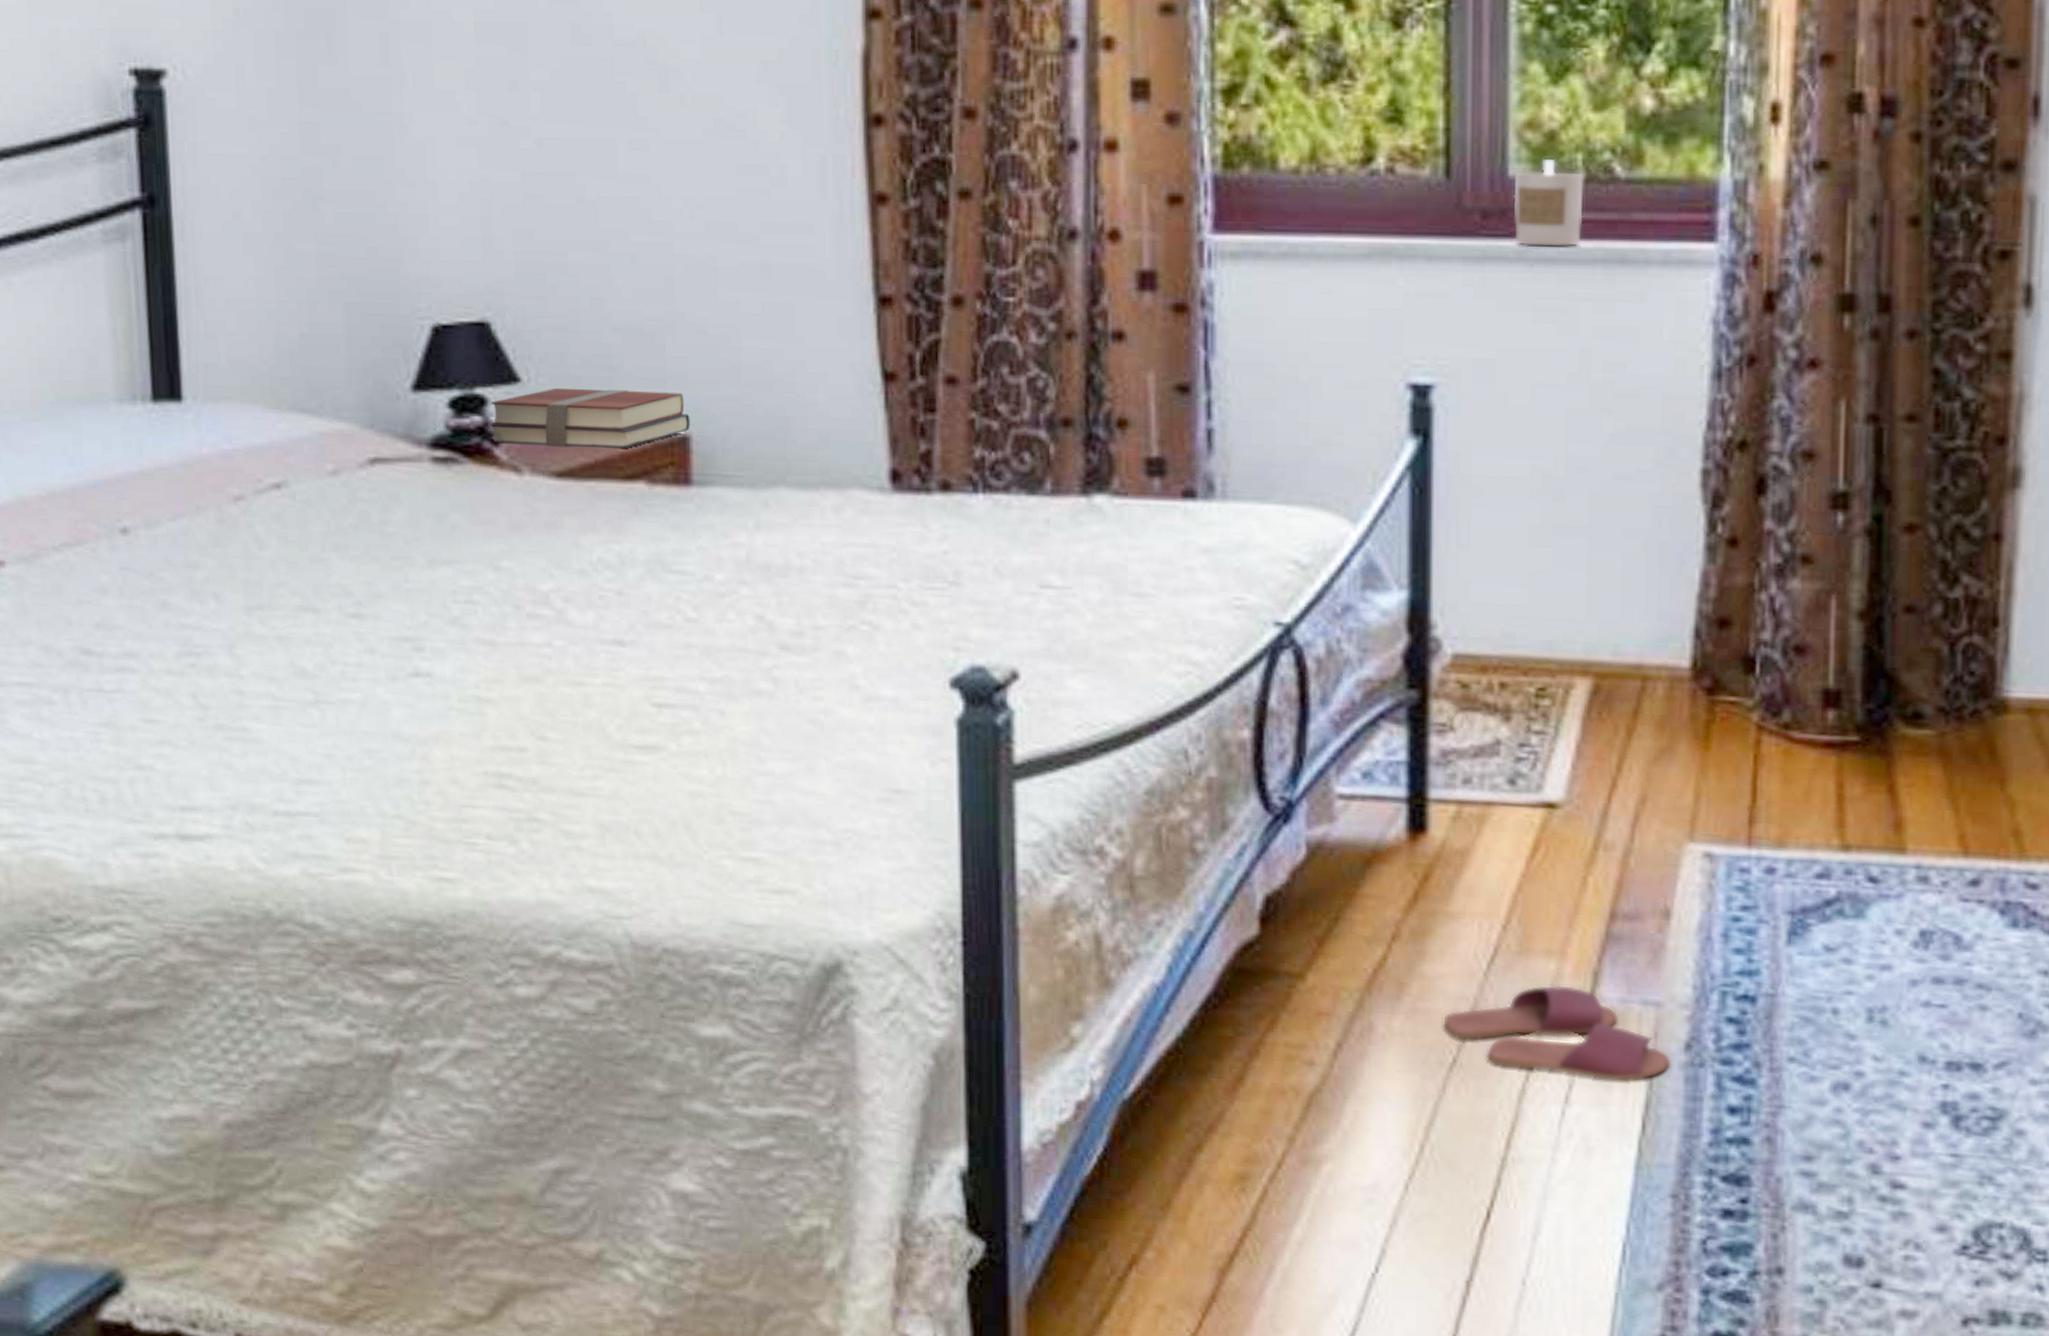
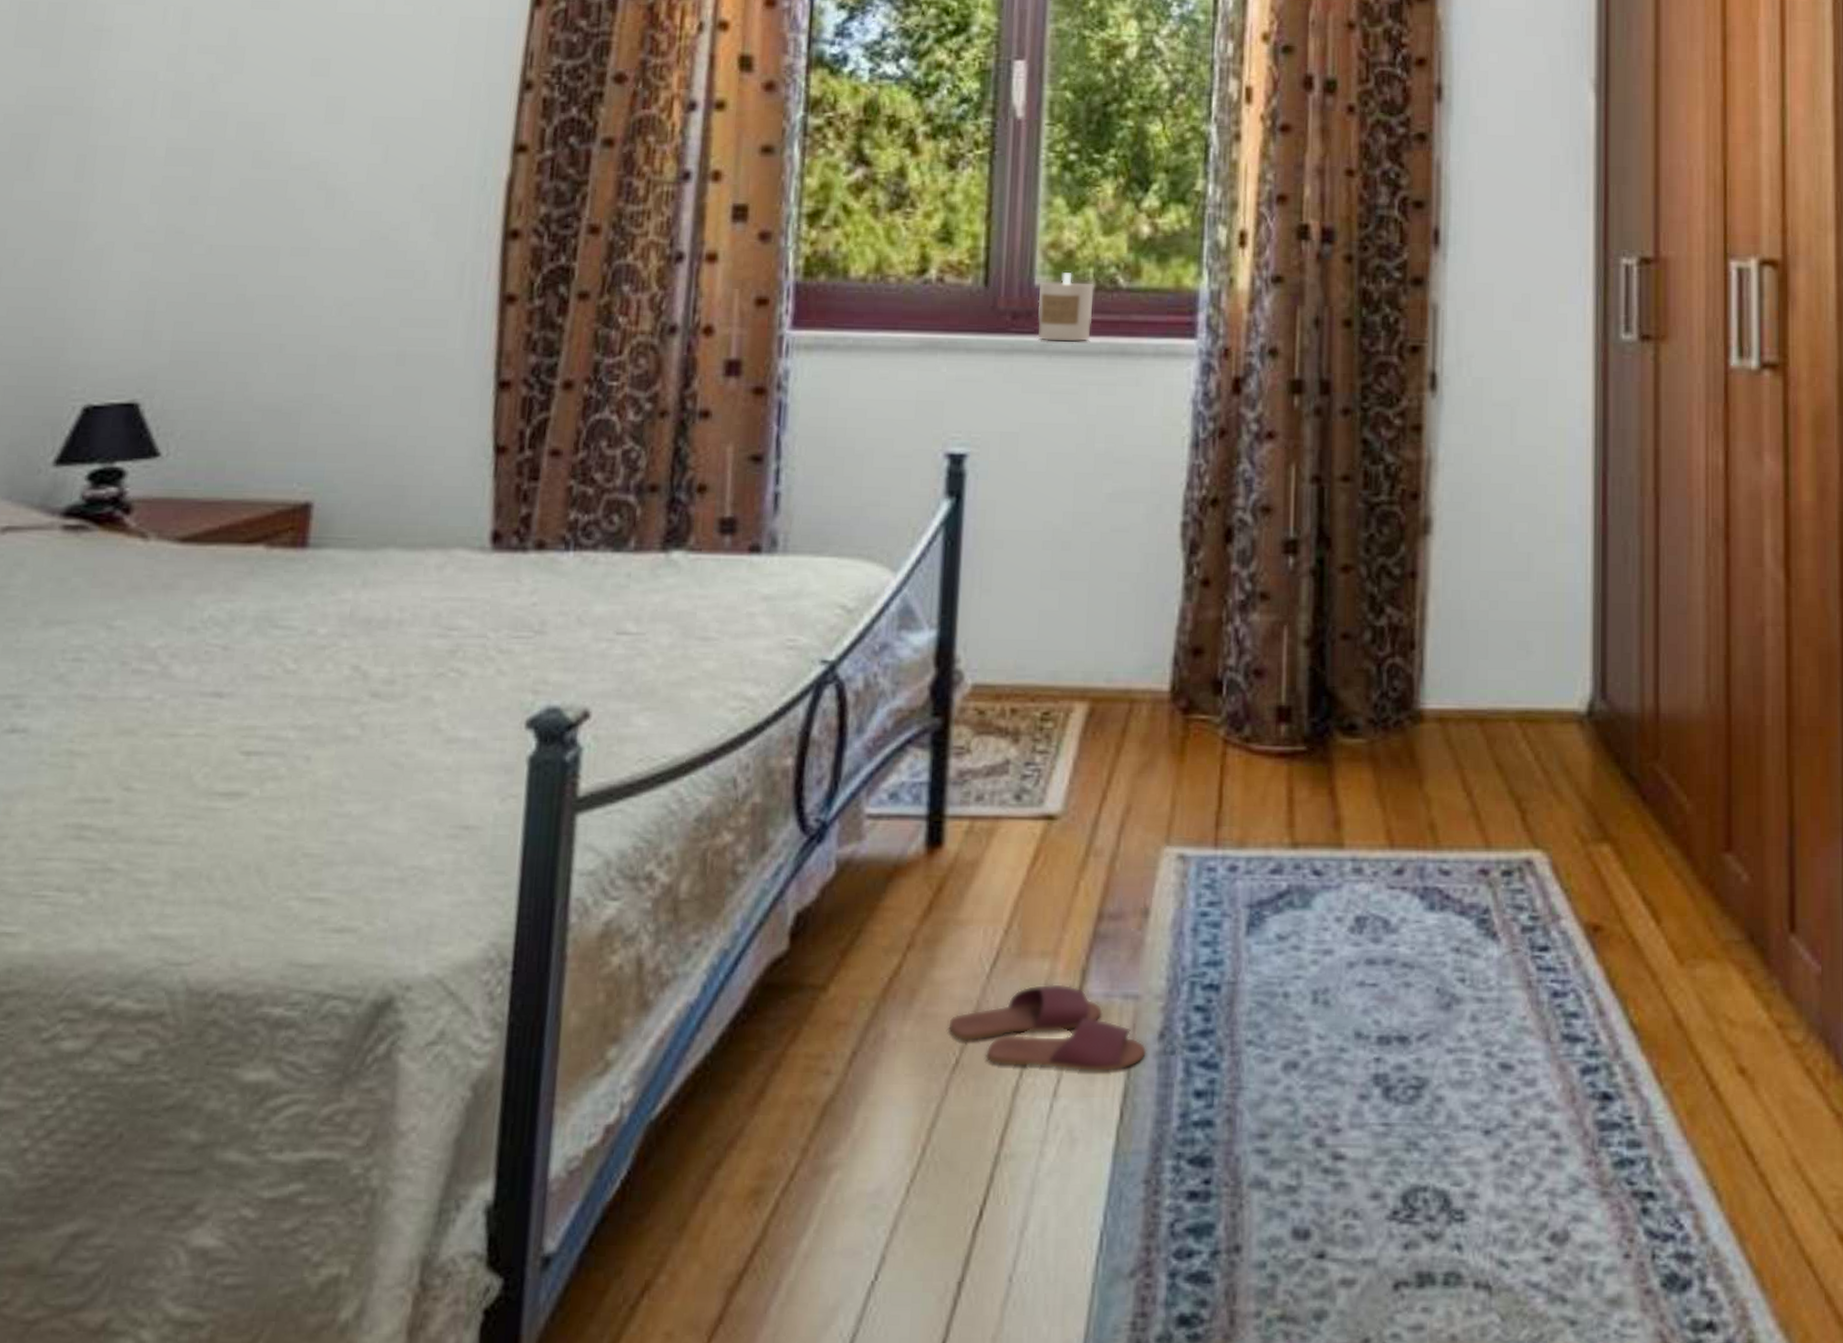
books: present [487,387,690,448] -> none [121,461,315,515]

